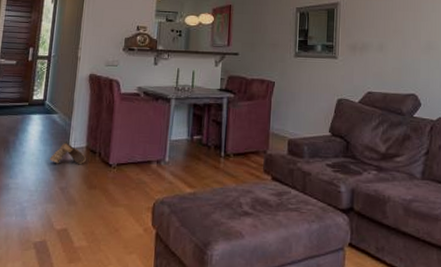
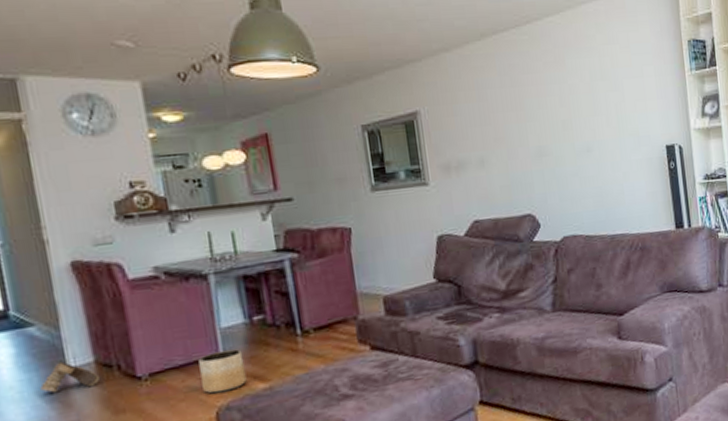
planter: none [149,157,181,189] -> present [198,349,247,394]

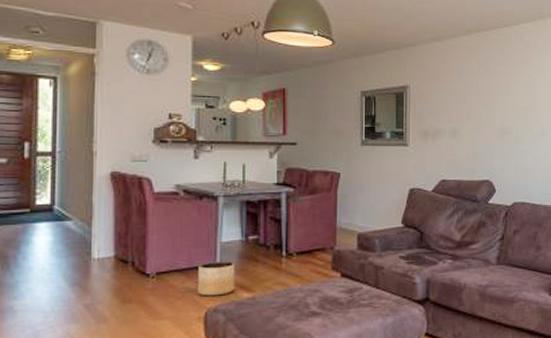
boots: present [40,361,99,393] -> none [67,252,115,278]

